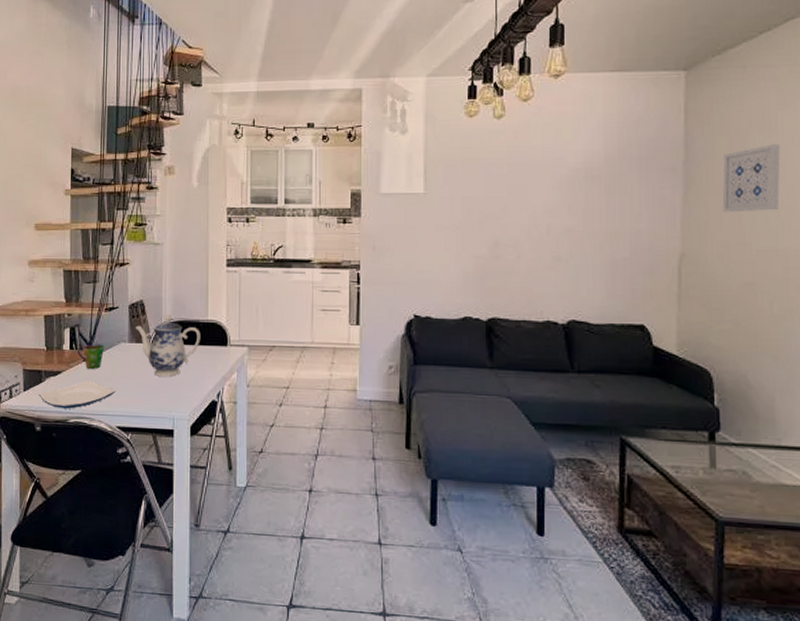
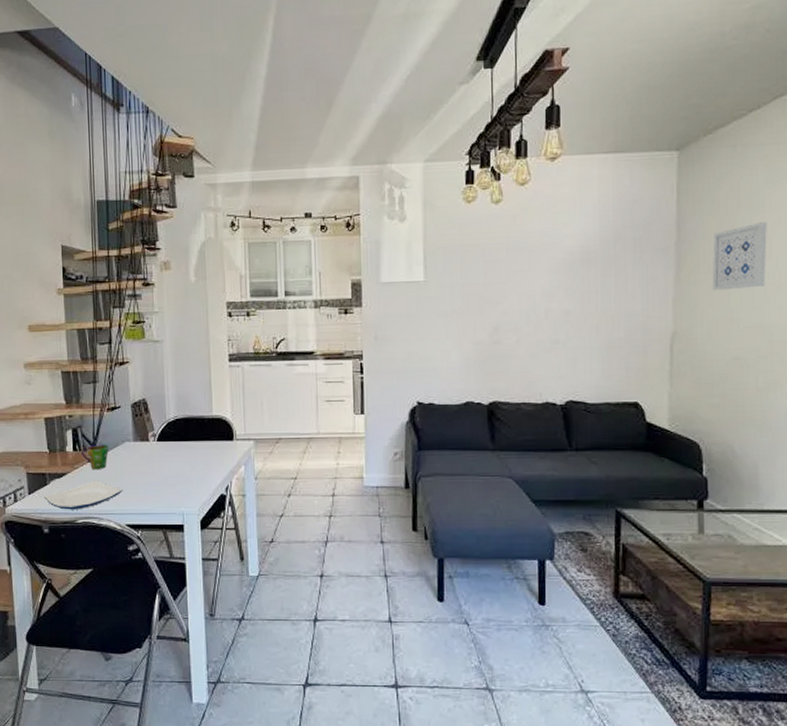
teapot: present [135,314,200,378] -> none [139,411,206,475]

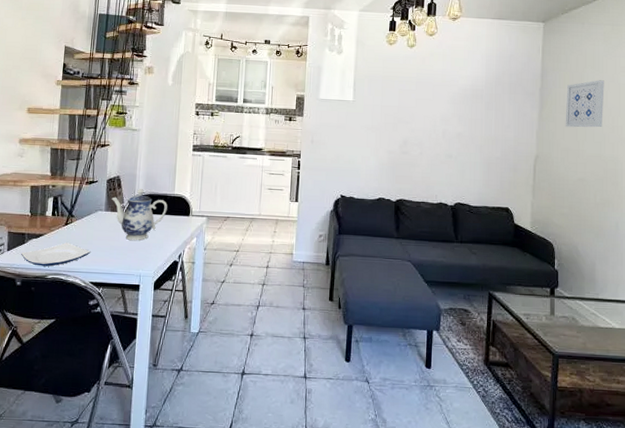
cup: present [82,444,108,470] -> none [59,211,83,234]
teapot: none [139,411,206,475] -> present [112,188,168,241]

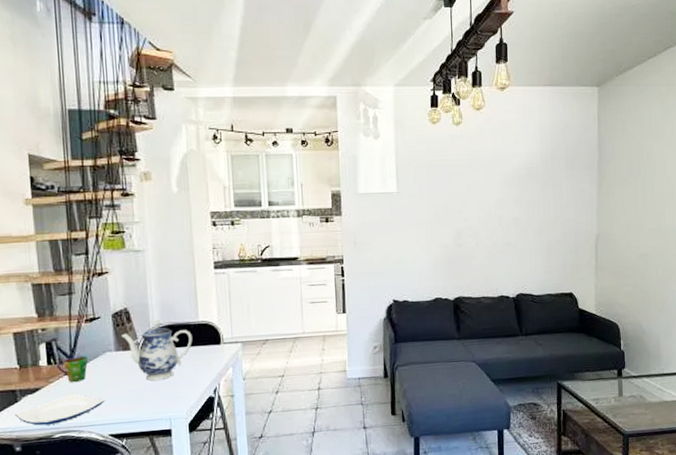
cup: none [59,211,83,234] -> present [57,355,88,383]
wall art: present [565,80,604,128] -> none [624,146,663,201]

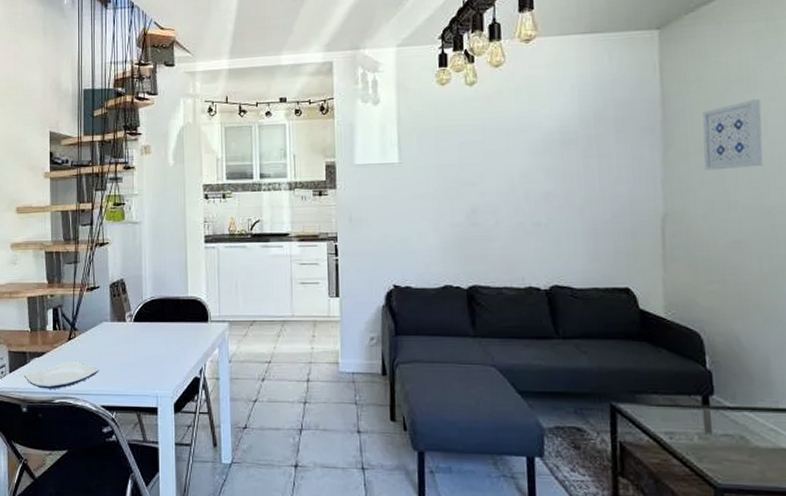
cup: present [57,355,88,383] -> none [61,324,87,350]
teapot: present [121,319,193,382] -> none [117,292,181,356]
wall art: none [624,146,663,201] -> present [702,99,763,171]

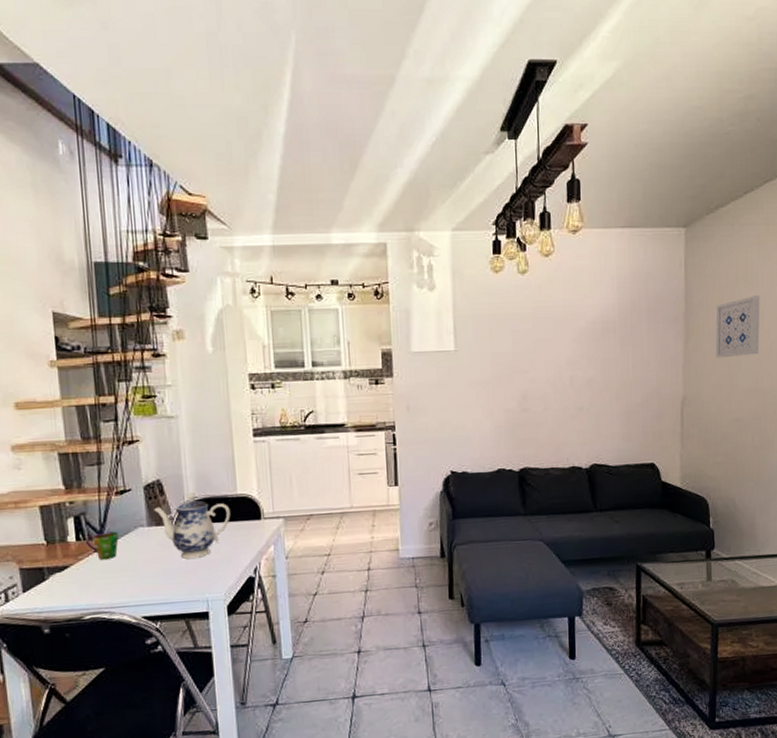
plate: present [23,360,99,389] -> none [42,572,137,606]
cup: none [61,324,87,350] -> present [86,531,119,561]
teapot: none [117,292,181,356] -> present [154,491,231,560]

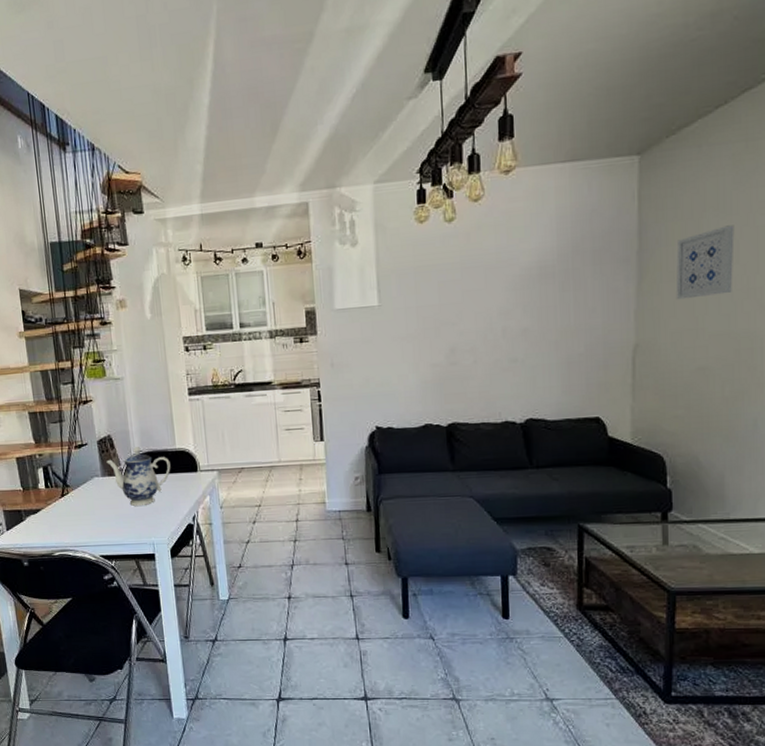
cup: present [86,531,119,561] -> none [53,480,79,506]

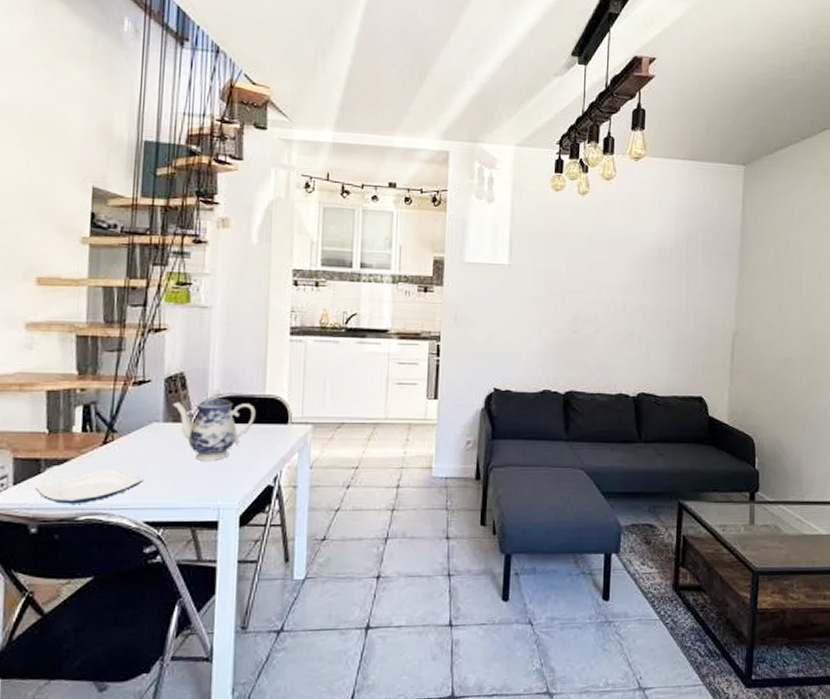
plate: none [21,515,95,544] -> present [34,469,144,504]
wall art: present [675,225,735,300] -> none [768,237,814,296]

